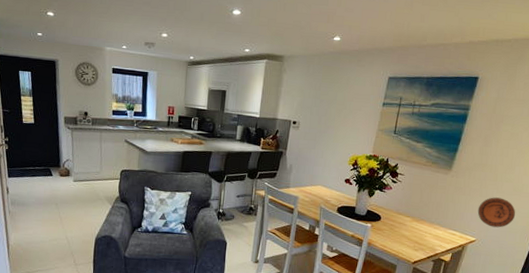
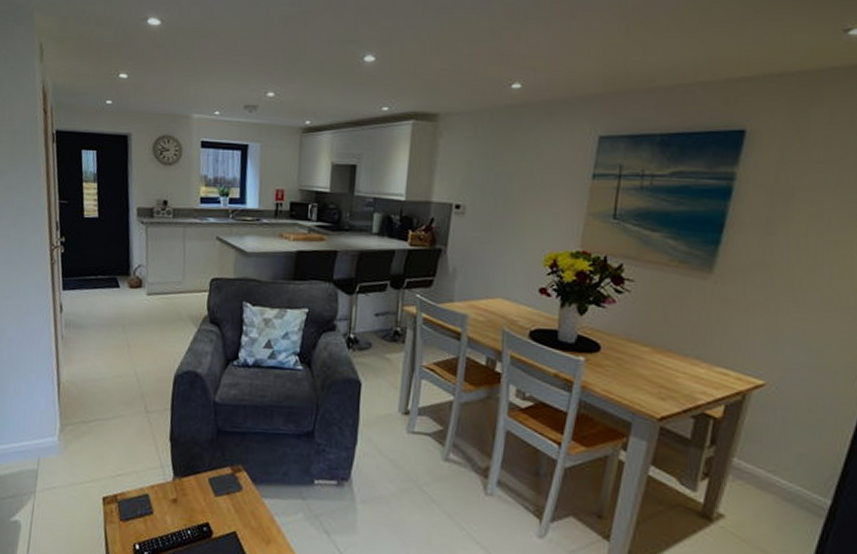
decorative plate: present [477,197,516,228] -> none [763,314,832,365]

